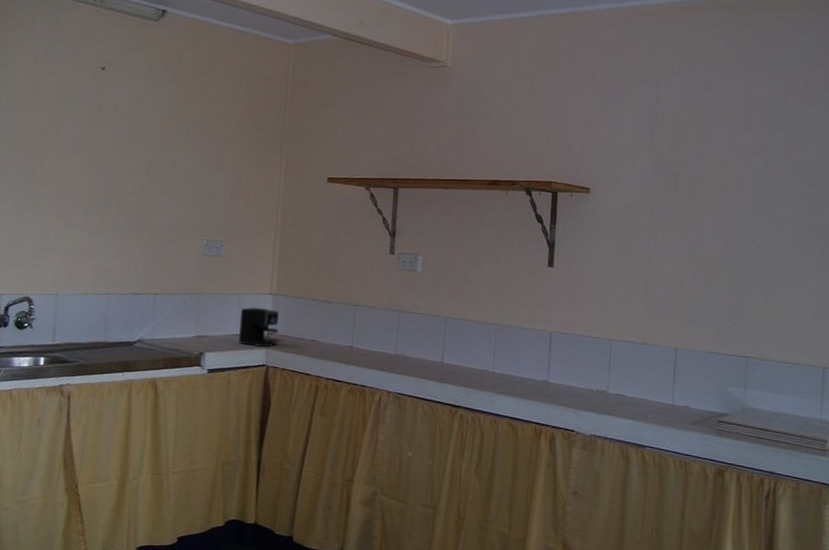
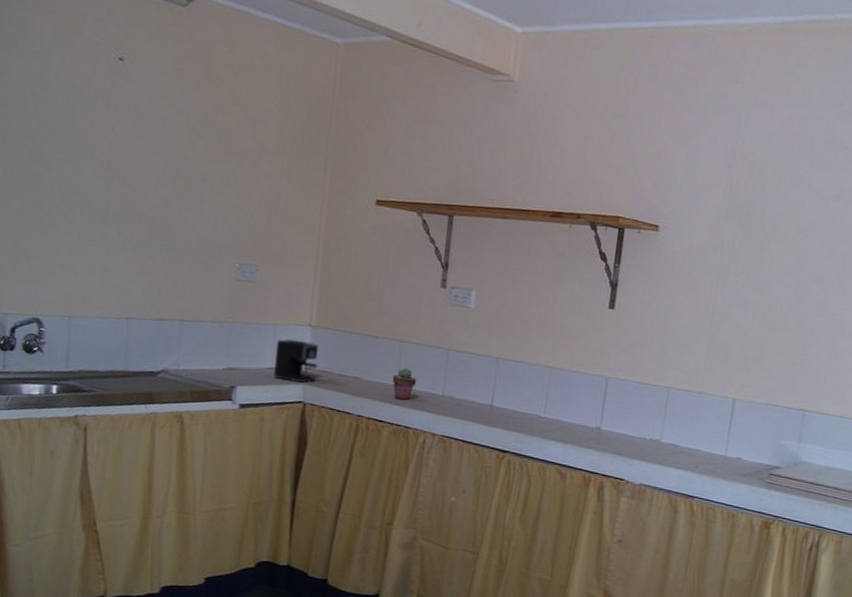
potted succulent: none [347,329,371,361] -> present [392,367,417,401]

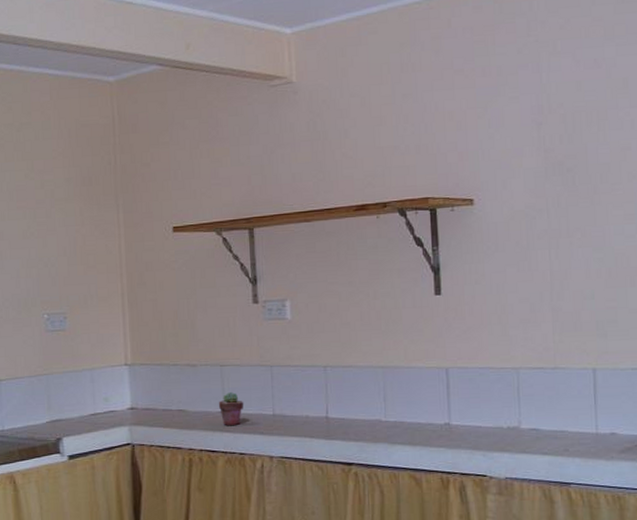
coffee maker: present [274,339,319,383] -> none [95,381,141,425]

